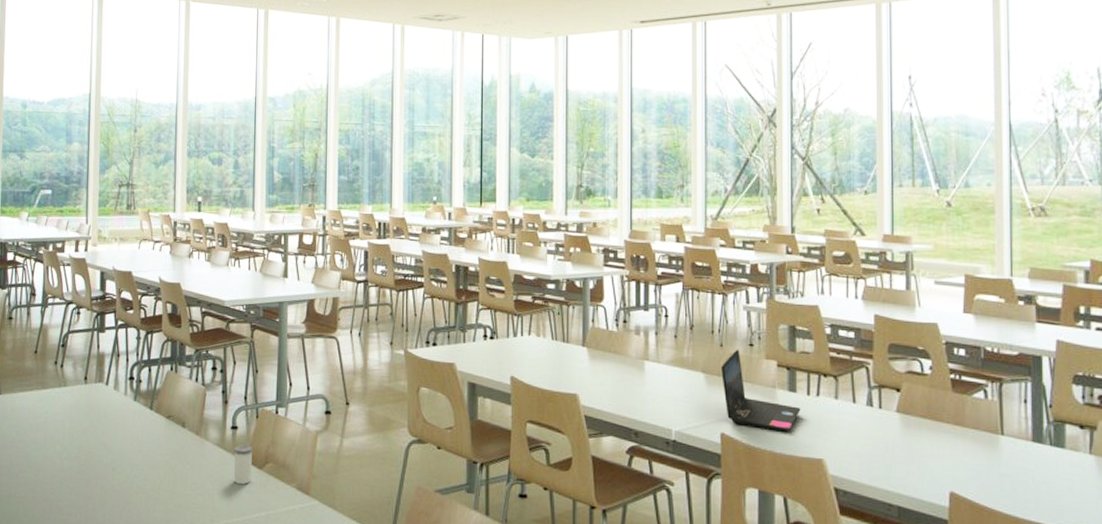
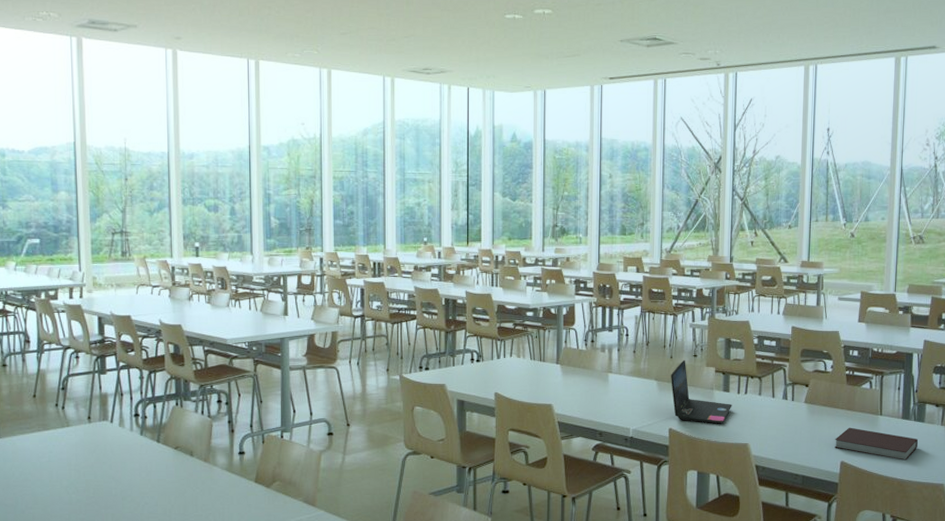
salt shaker: present [234,445,253,484] -> none [242,468,261,502]
notebook: none [940,447,1057,498] -> present [835,427,918,460]

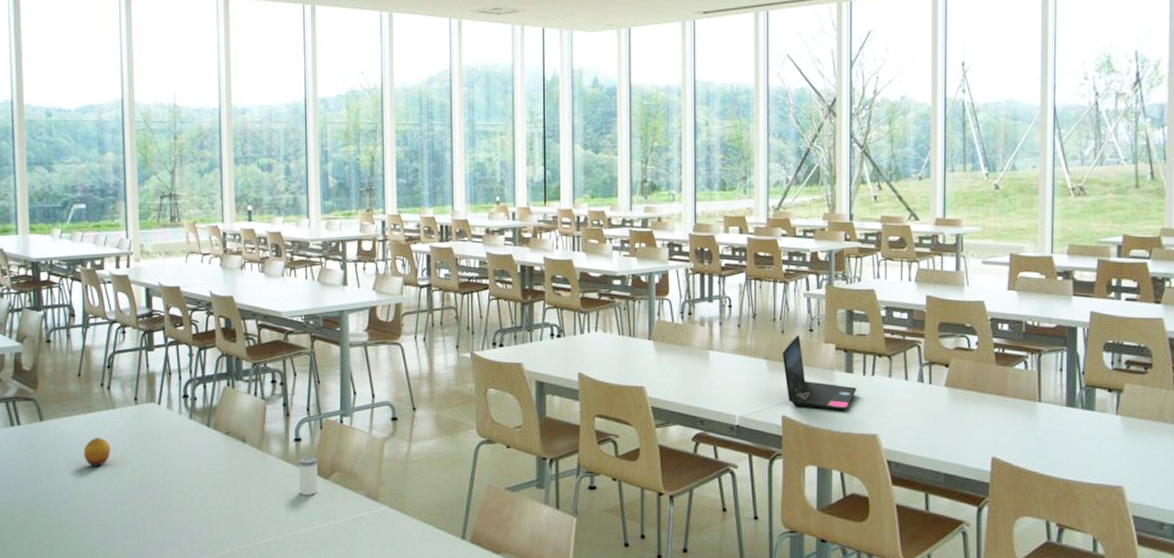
fruit: none [39,452,66,479] -> present [84,437,111,467]
salt shaker: none [242,468,261,502] -> present [298,456,319,495]
notebook: present [835,427,918,460] -> none [984,416,1087,457]

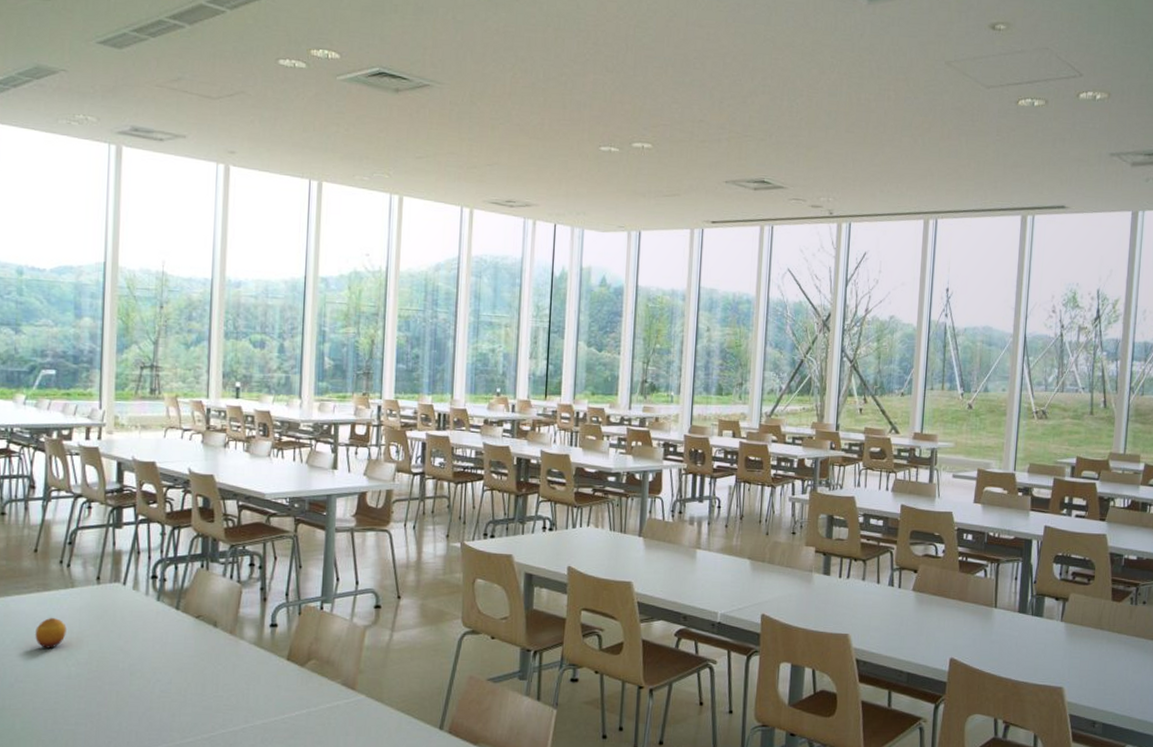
salt shaker: present [298,456,319,495] -> none [272,643,295,683]
laptop: present [783,335,857,411] -> none [765,537,833,611]

